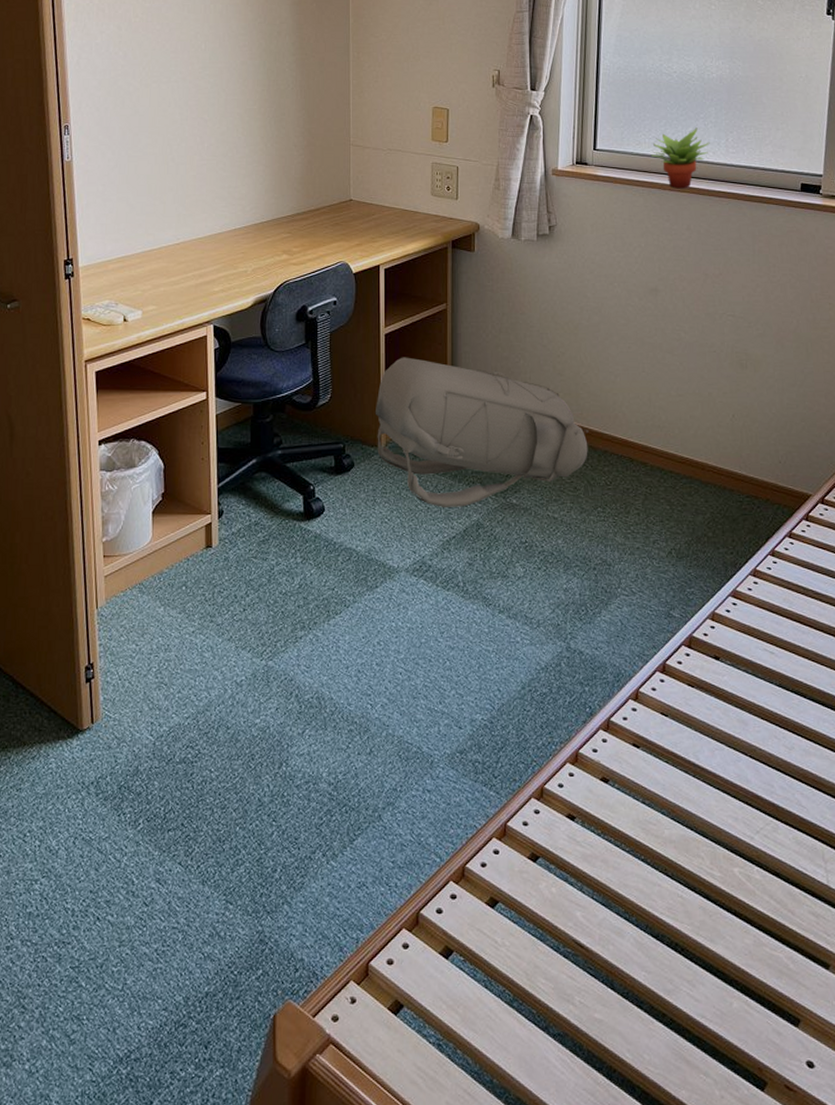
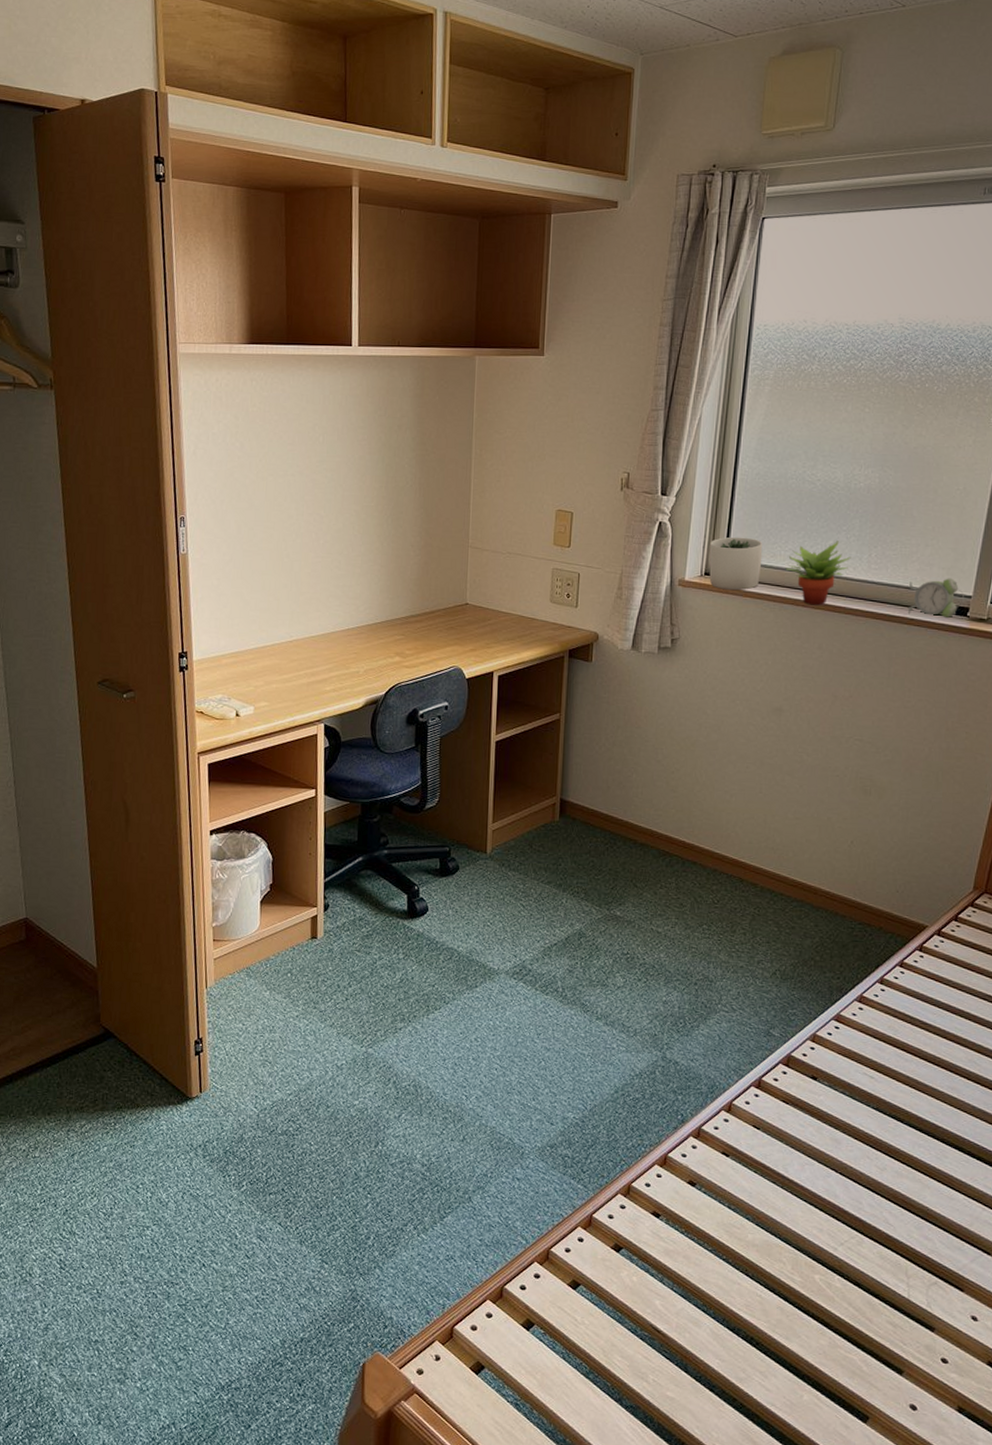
backpack: present [376,357,589,507] -> none [482,765,699,916]
planter: none [580,127,629,178] -> present [709,537,763,591]
alarm clock: none [765,159,816,197] -> present [909,578,964,619]

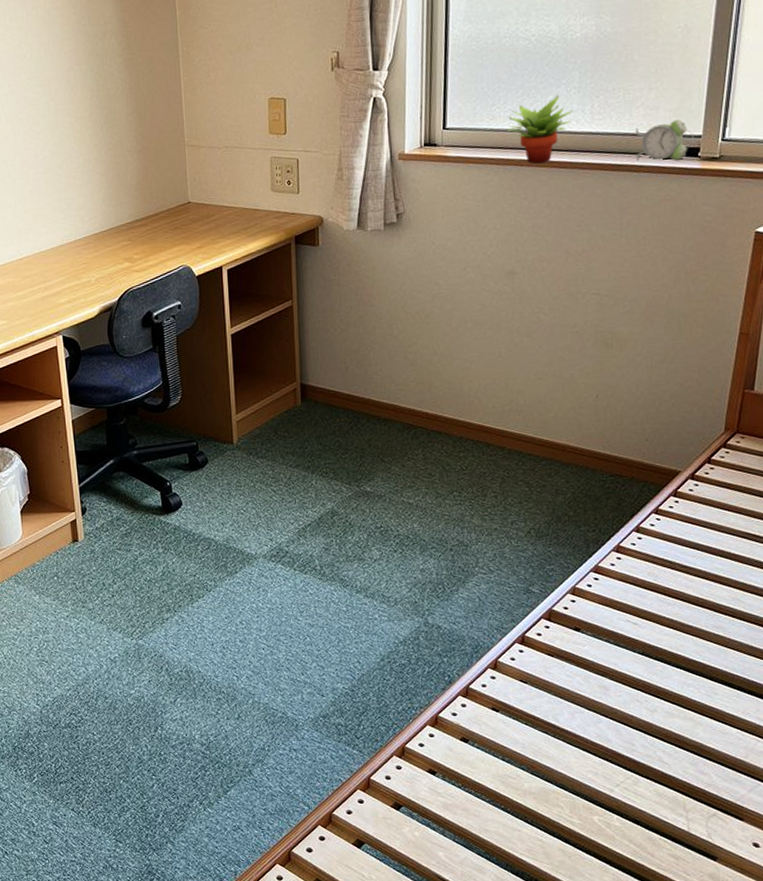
planter: present [709,537,763,591] -> none [427,102,482,159]

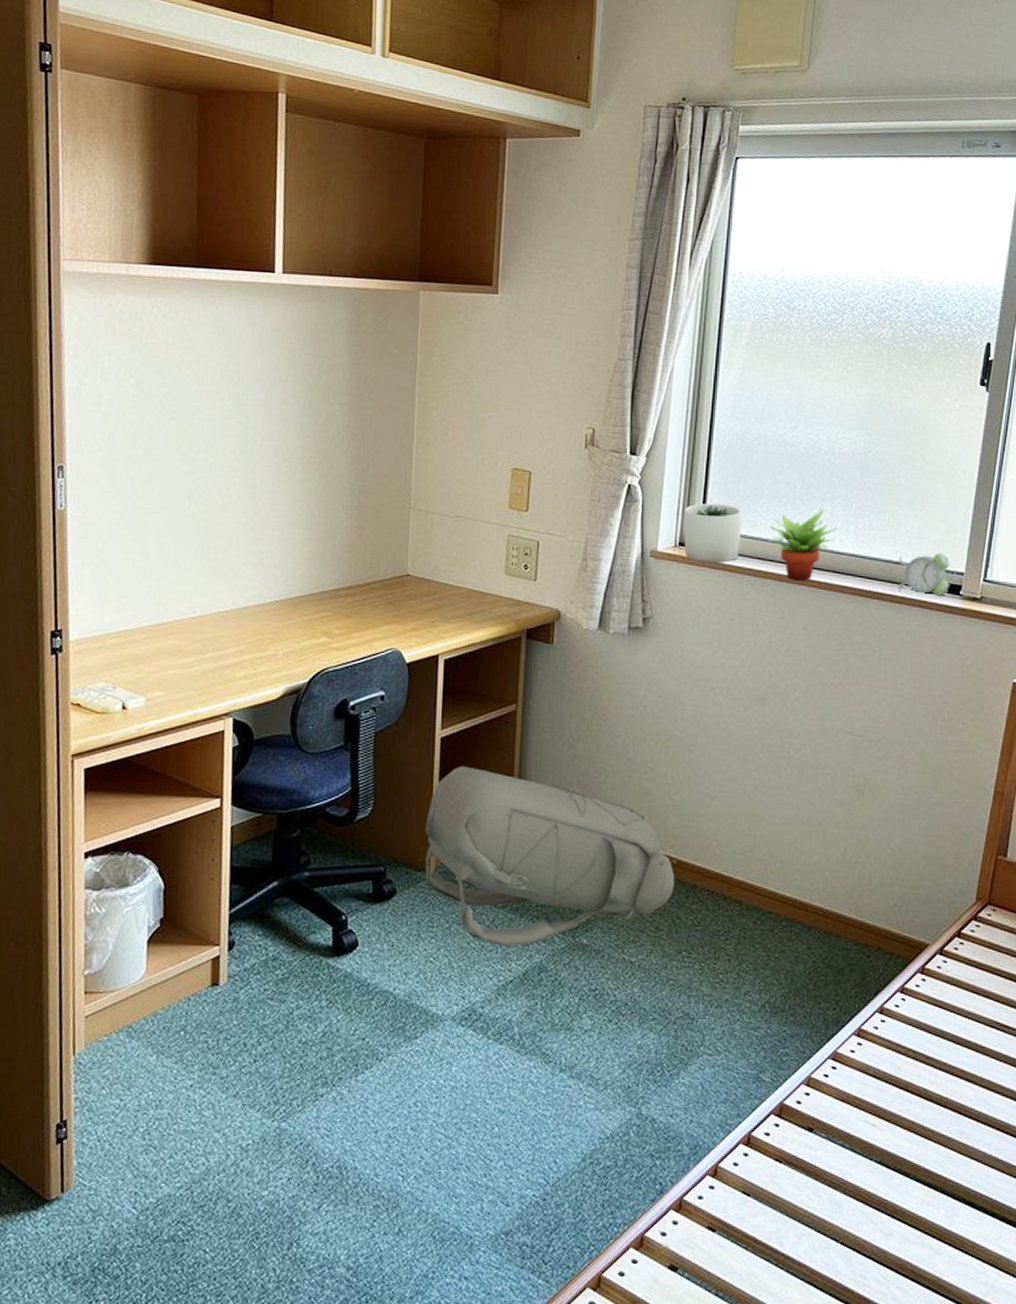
backpack: none [226,355,443,498] -> present [424,766,677,946]
planter: none [427,102,482,159] -> present [684,503,742,564]

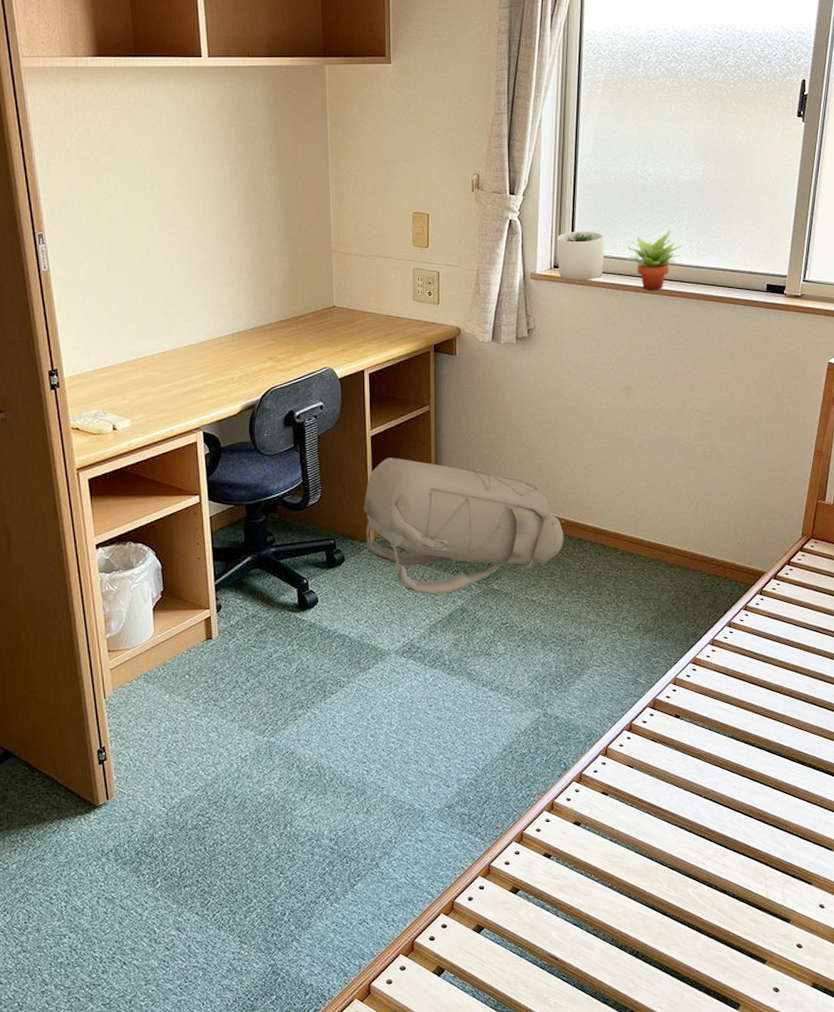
alarm clock: present [899,553,956,597] -> none [734,260,780,297]

